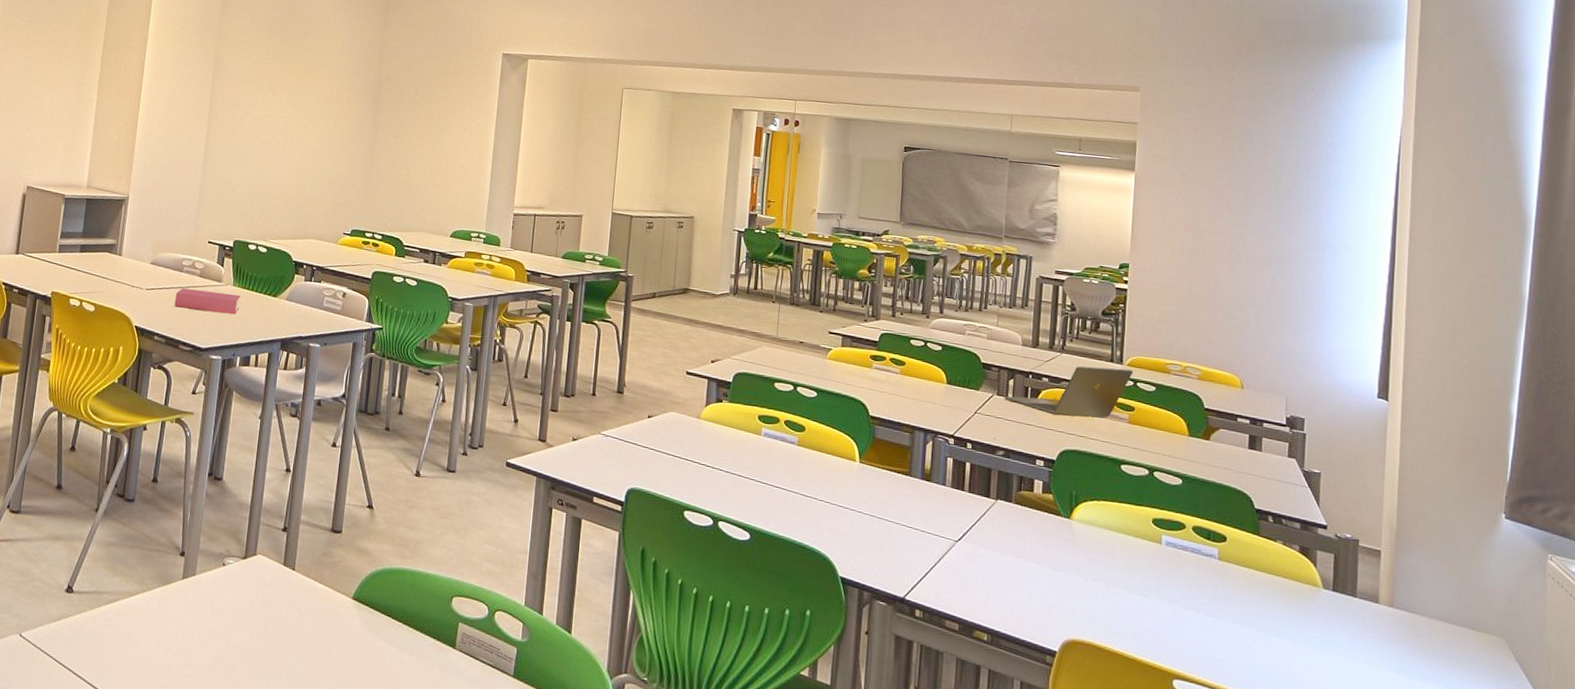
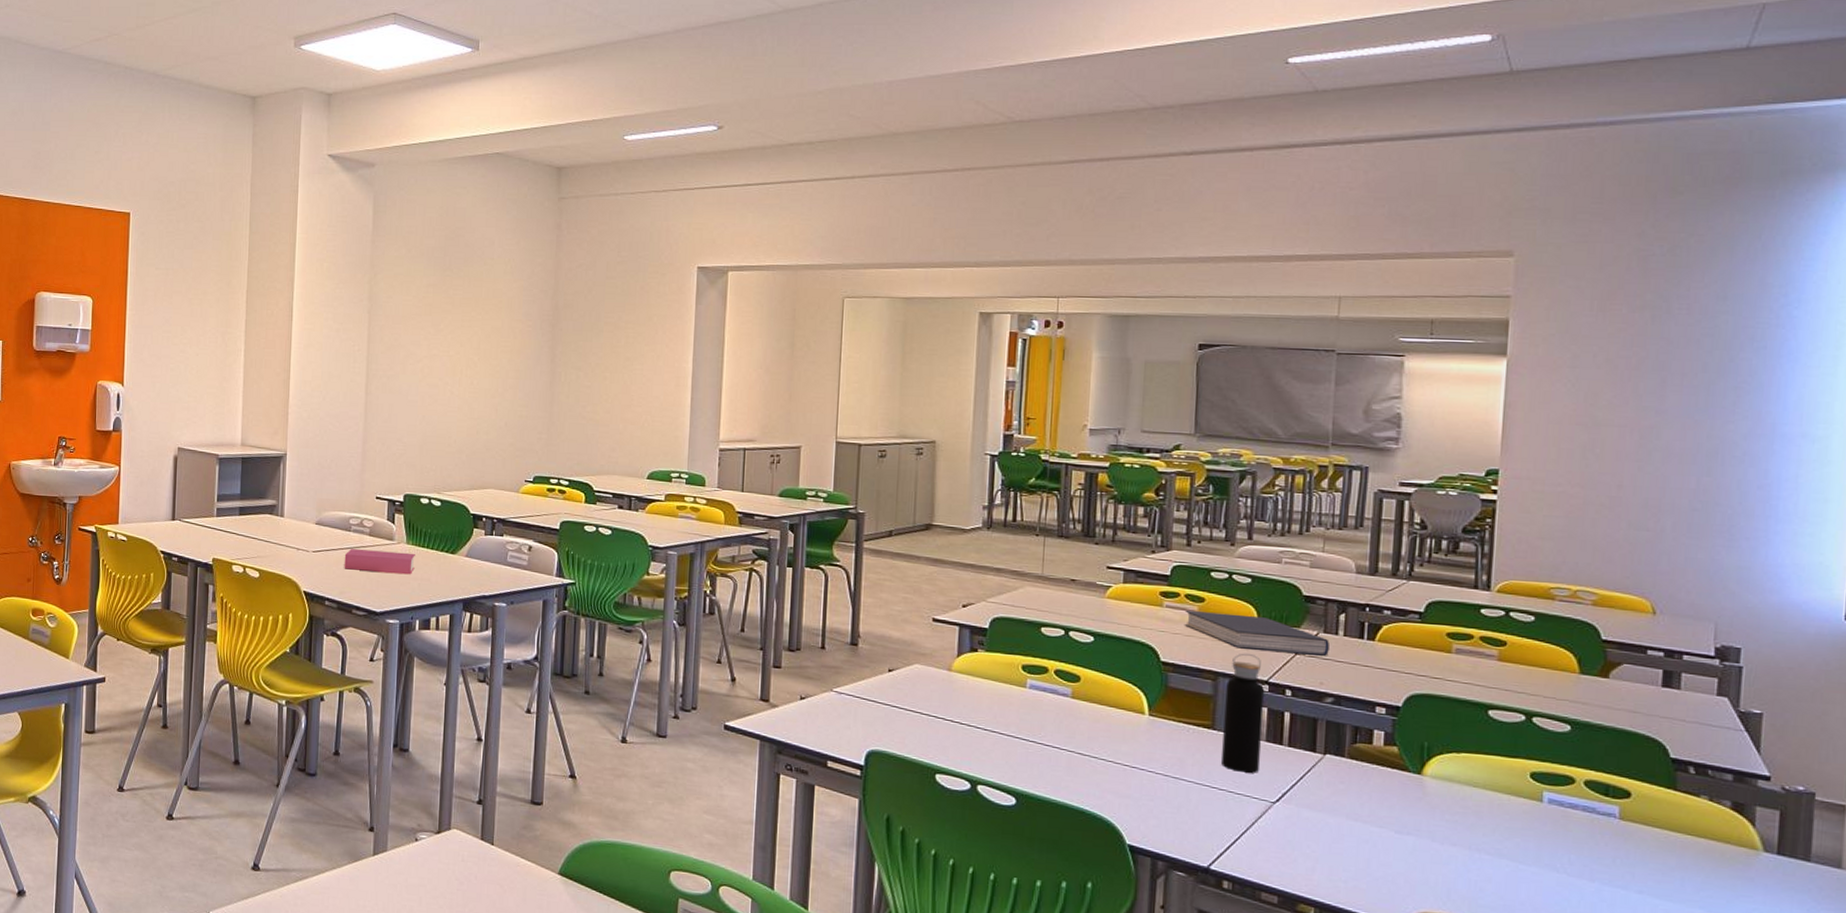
book: none [888,372,1001,415] -> present [1184,611,1329,656]
water bottle: none [915,410,951,515] -> present [1220,653,1265,773]
laptop: present [1004,366,1133,418] -> none [1333,594,1505,656]

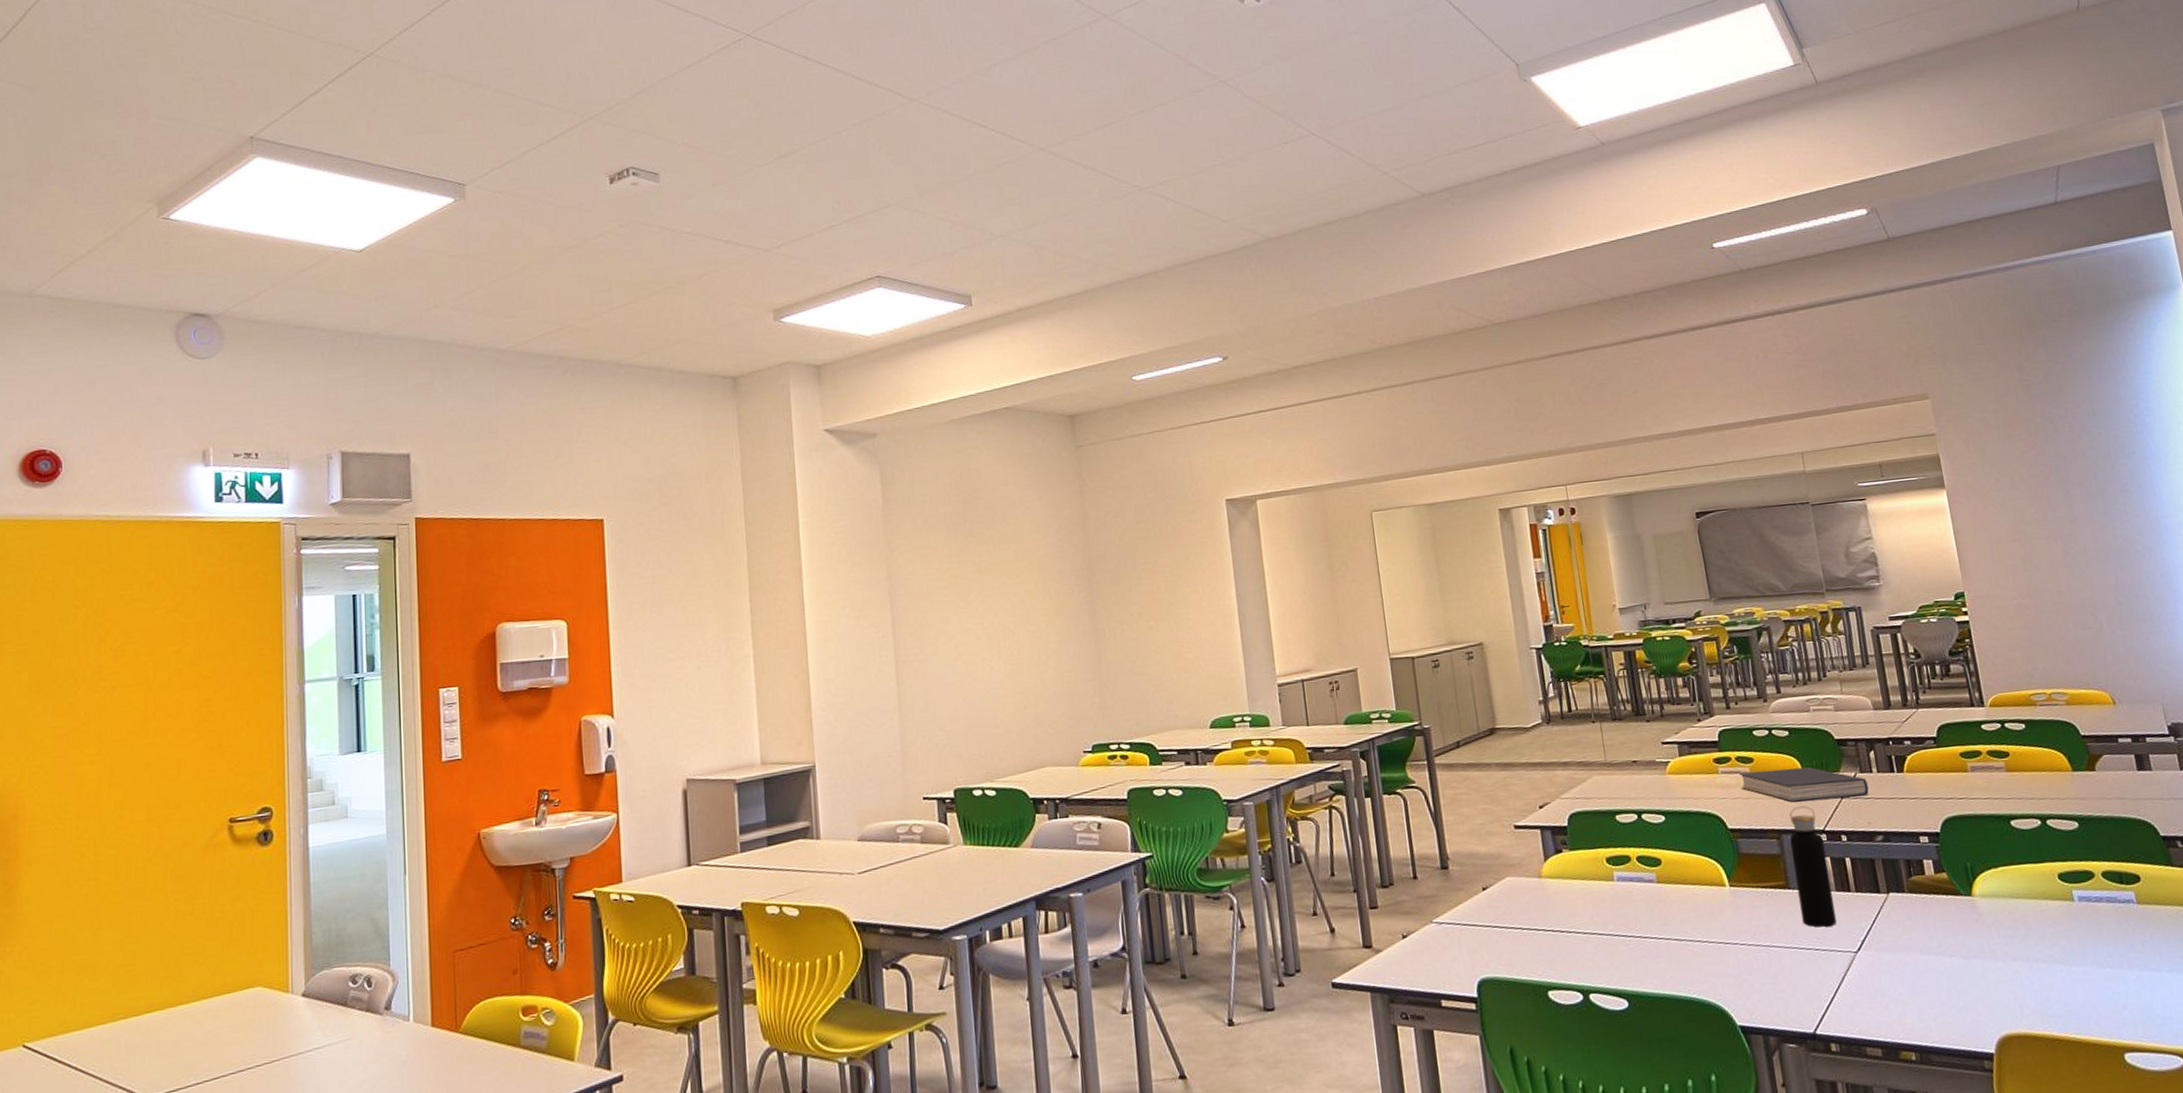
book: present [344,549,415,575] -> none [895,854,977,887]

